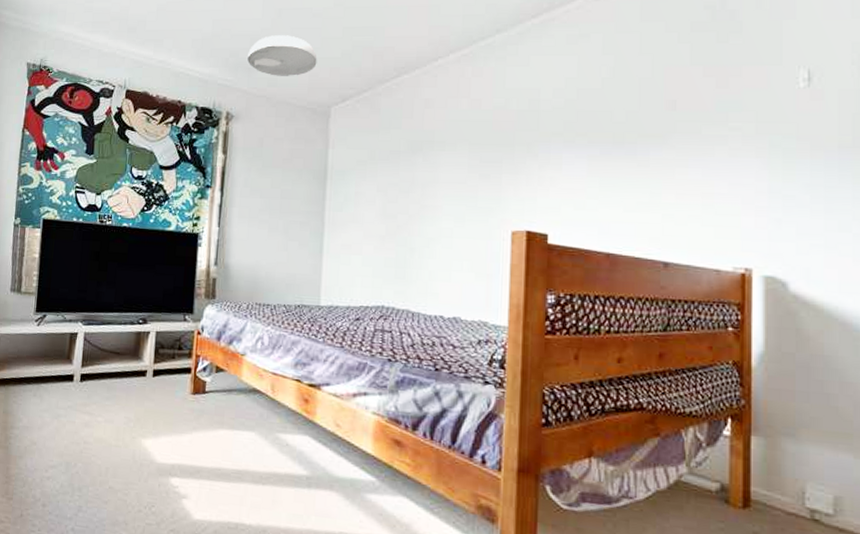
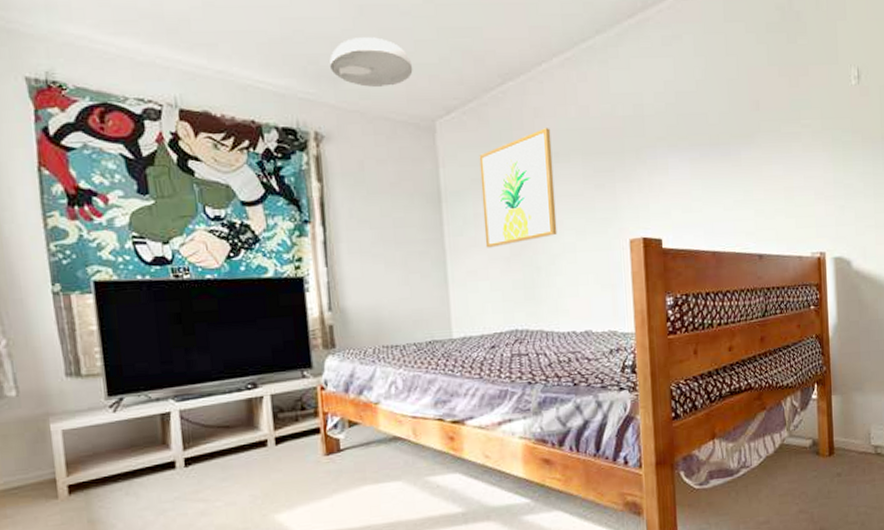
wall art: none [362,118,440,225] -> present [479,128,557,248]

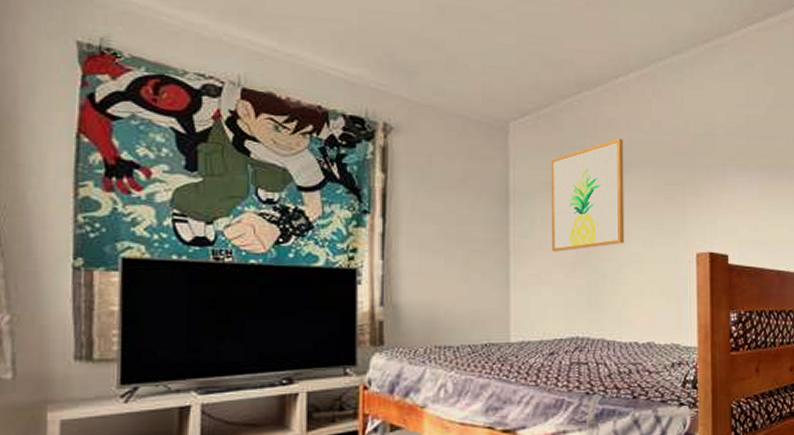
ceiling light: present [330,37,413,87] -> none [406,35,490,85]

